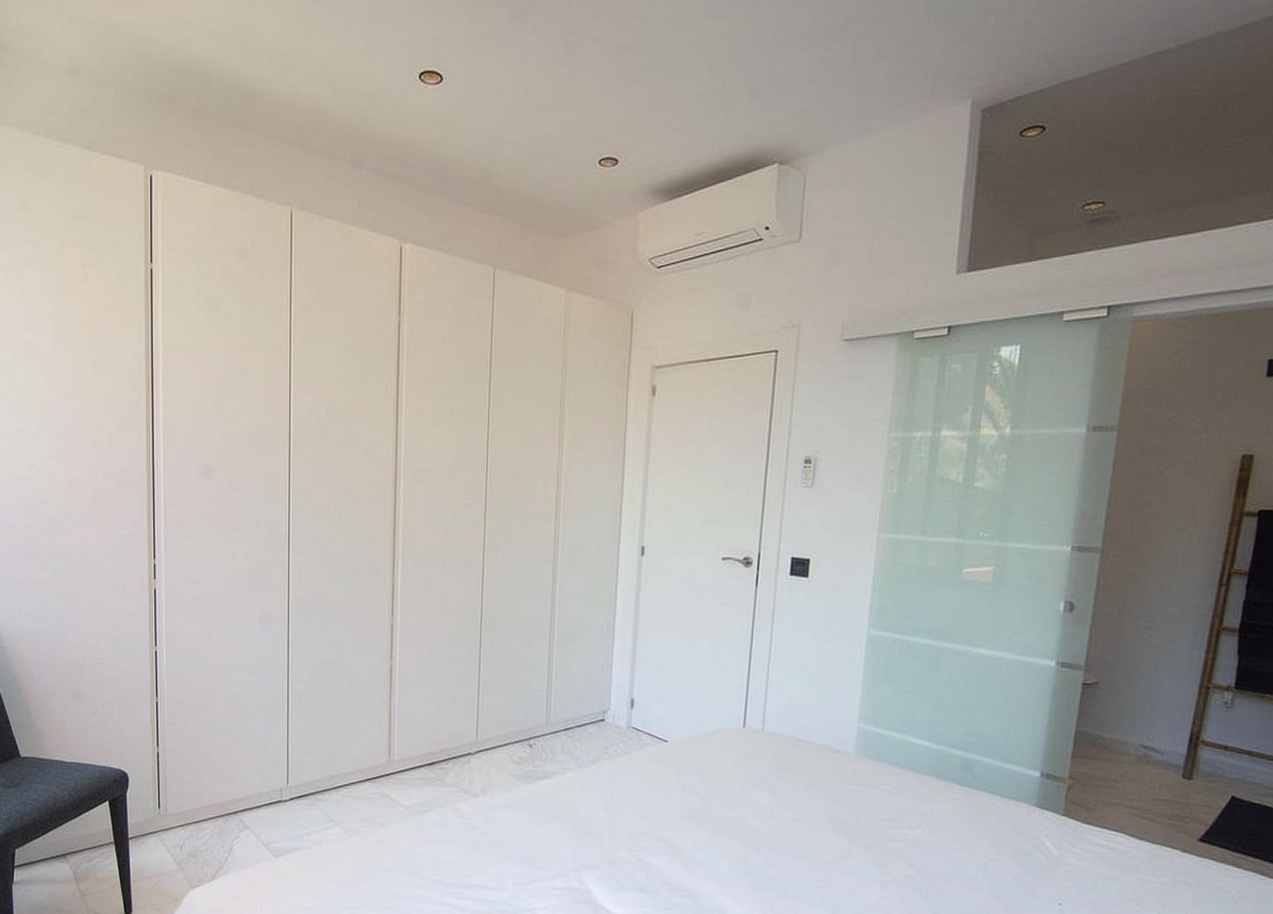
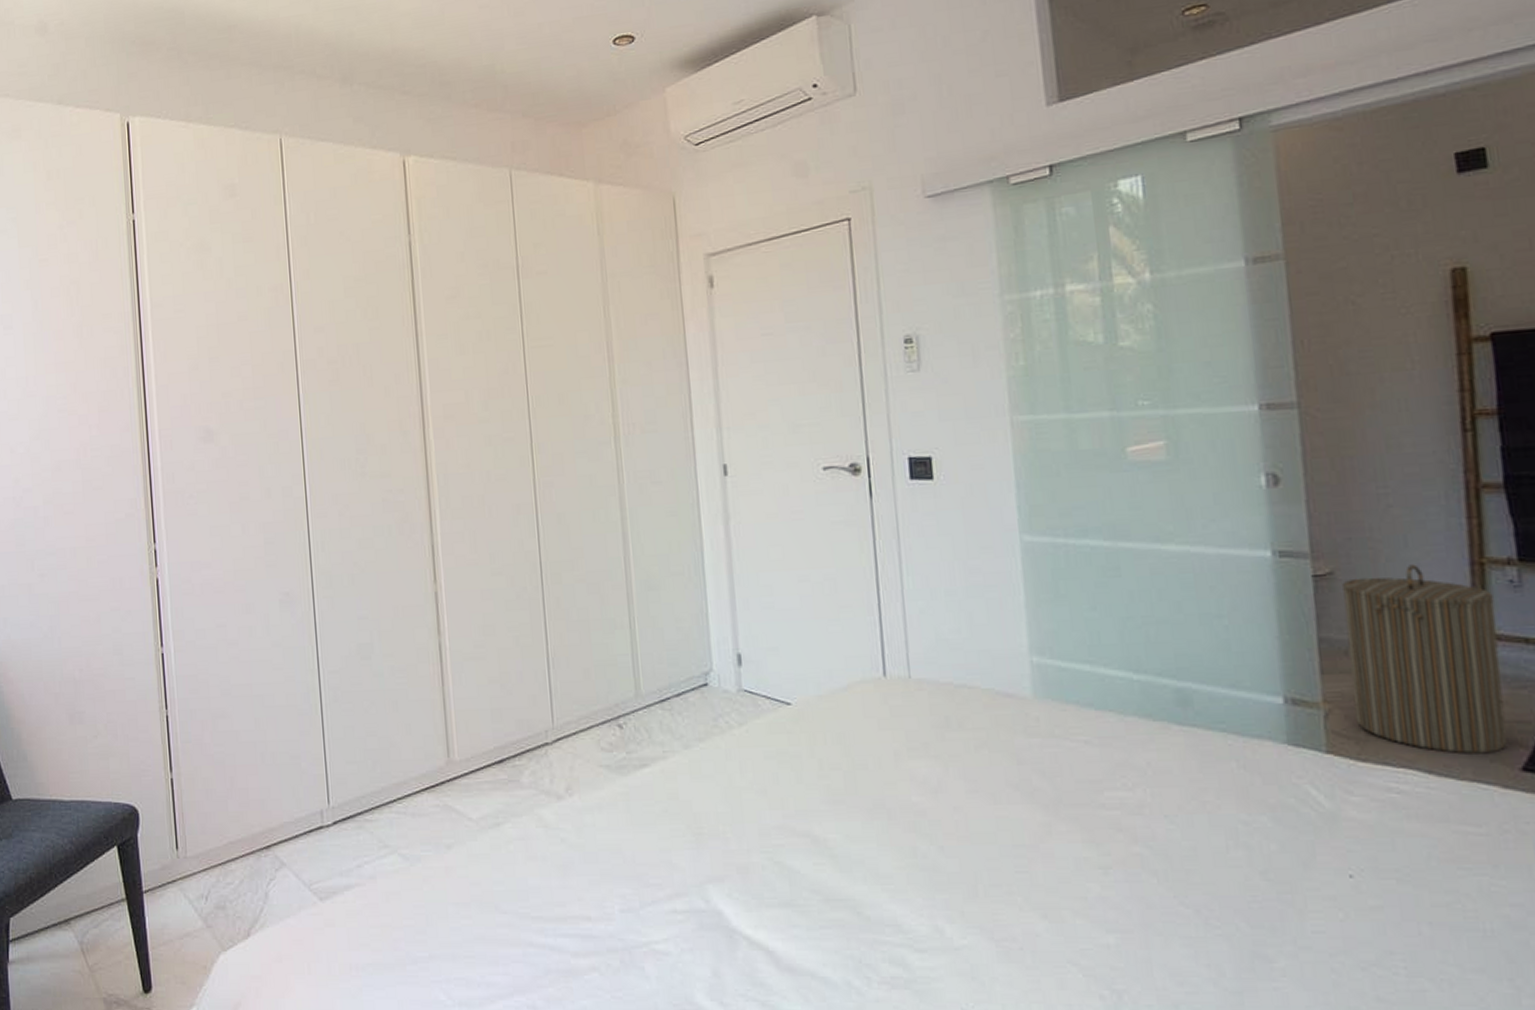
laundry hamper: none [1089,683,1210,827] -> present [1342,564,1507,754]

